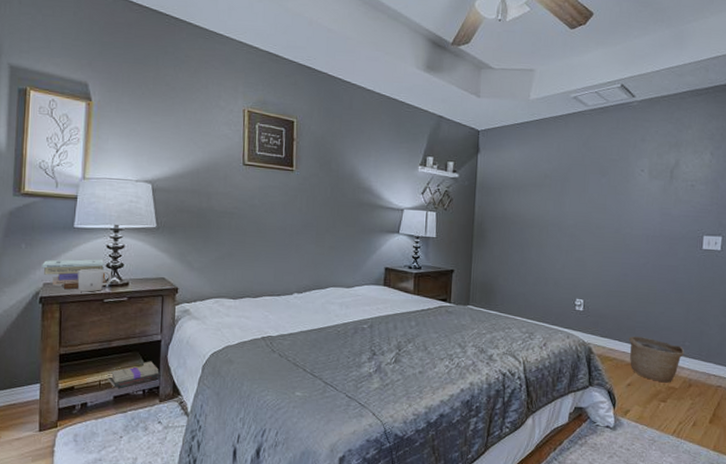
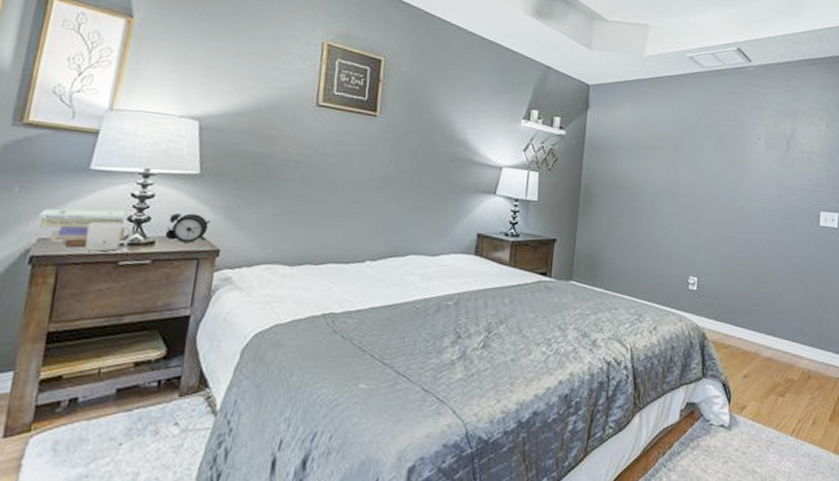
books: present [107,361,161,389] -> none [110,342,185,380]
alarm clock: none [135,259,169,283] -> present [164,213,211,243]
basket: present [629,336,685,383] -> none [745,320,803,374]

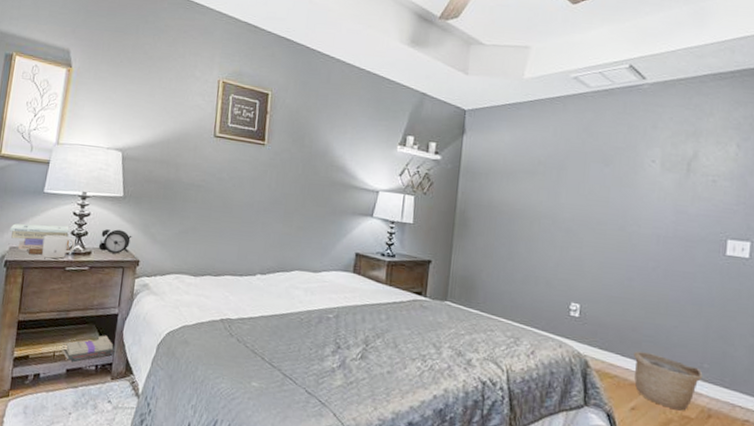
books: none [110,342,185,380] -> present [62,335,115,363]
basket: none [745,320,803,374] -> present [634,351,703,411]

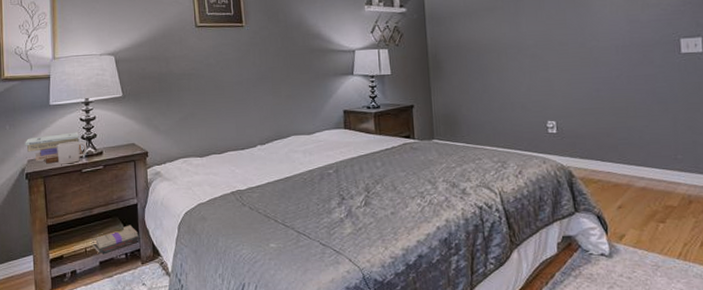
alarm clock: present [98,229,132,254] -> none [108,127,137,150]
basket: present [634,351,703,411] -> none [612,154,679,202]

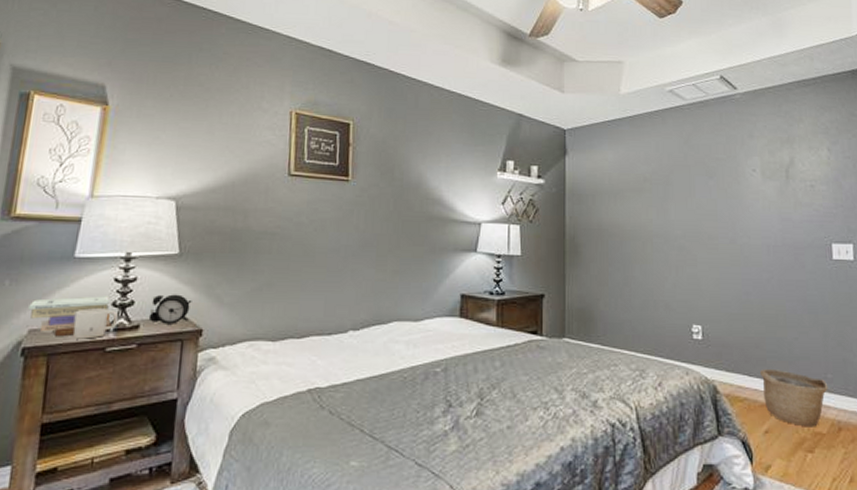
books: present [92,225,140,255] -> none [103,428,175,468]
alarm clock: none [108,127,137,150] -> present [148,294,192,324]
basket: none [612,154,679,202] -> present [760,369,828,427]

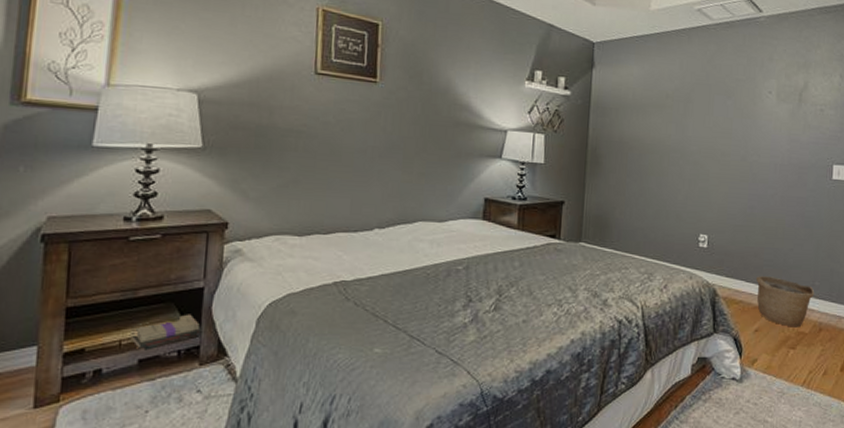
books: present [28,296,112,337] -> none [46,186,134,225]
mug: present [72,308,119,339] -> none [94,198,142,228]
books: none [103,428,175,468] -> present [130,314,202,351]
alarm clock: present [148,294,192,324] -> none [172,187,217,217]

